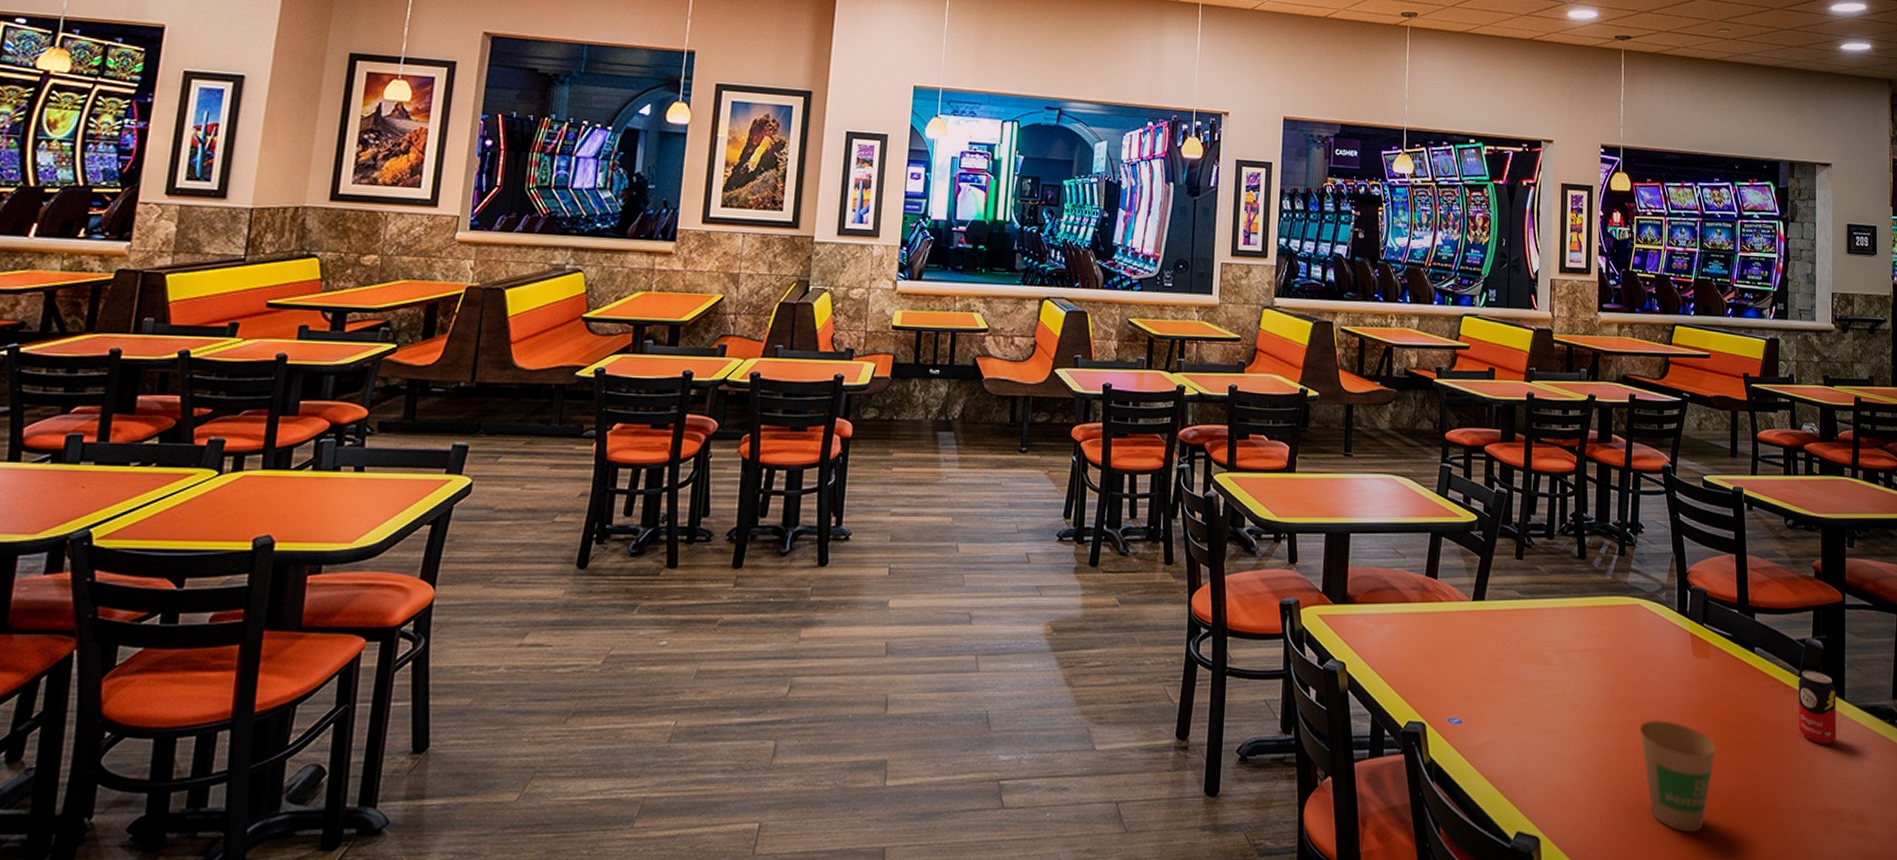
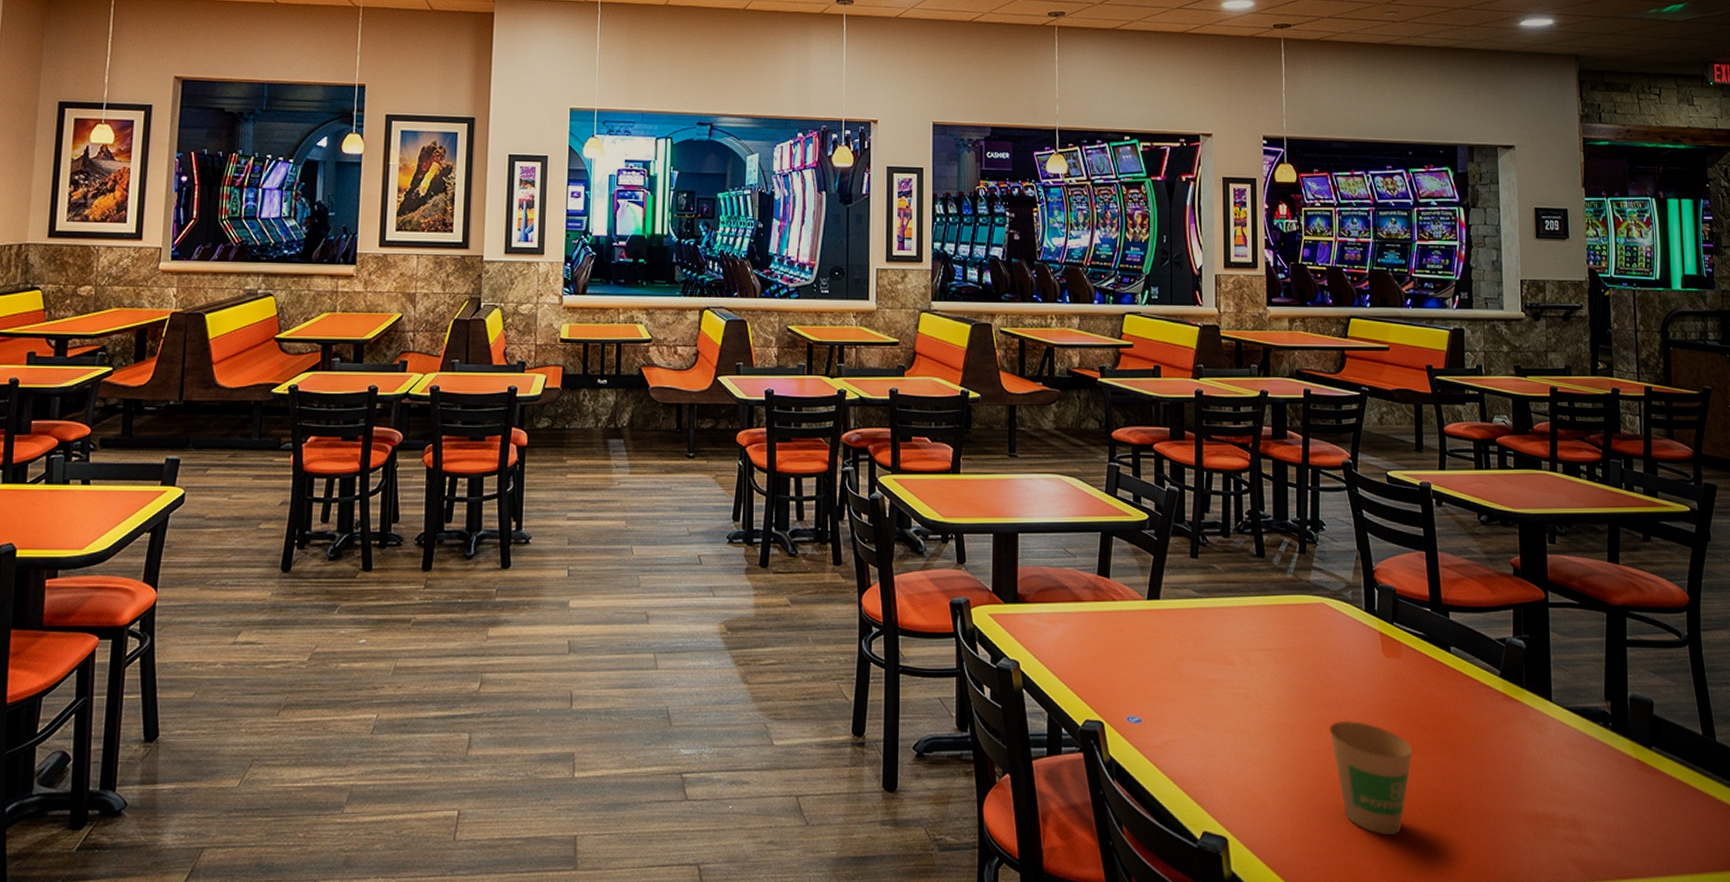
beverage can: present [1798,670,1837,745] -> none [1500,670,1544,748]

